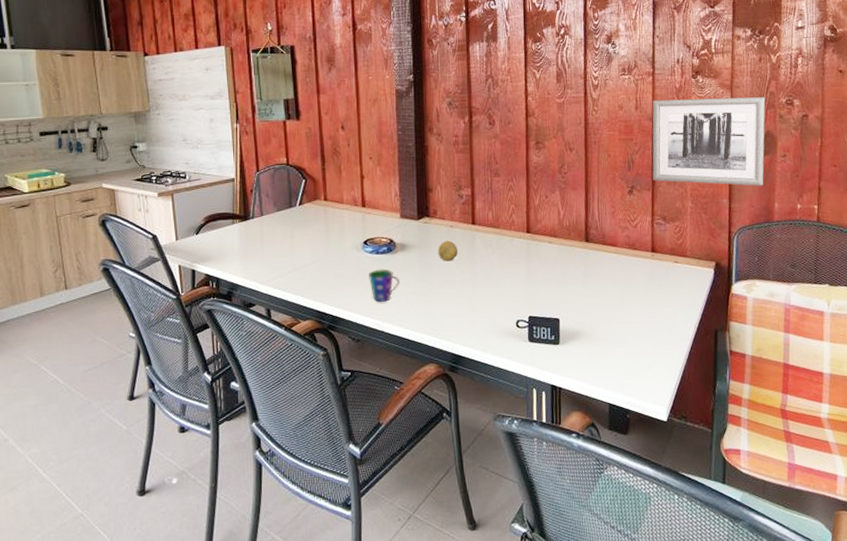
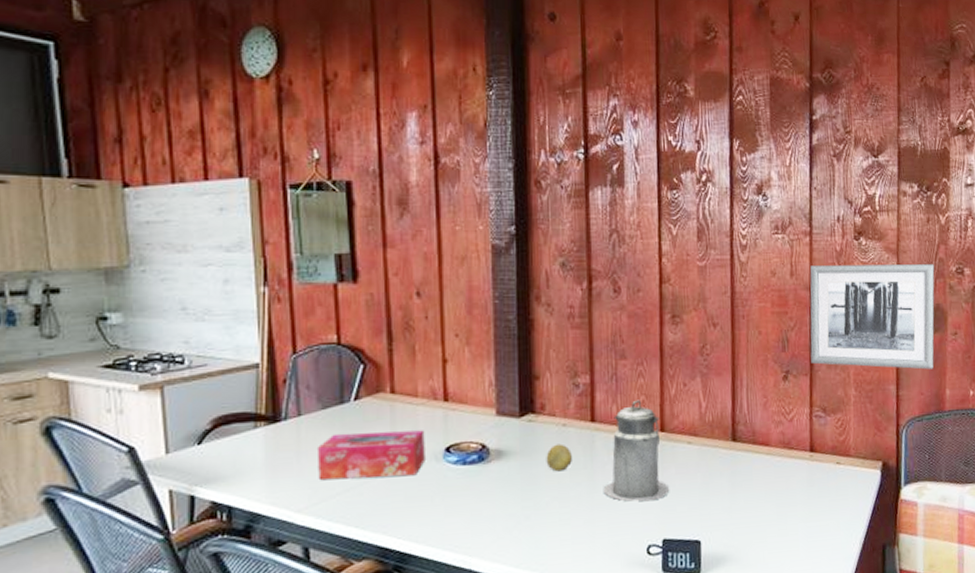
tissue box: none [274,228,349,262] -> present [316,430,425,481]
cup: present [368,269,400,302] -> none [450,484,494,530]
canister: none [482,208,534,287] -> present [603,399,669,502]

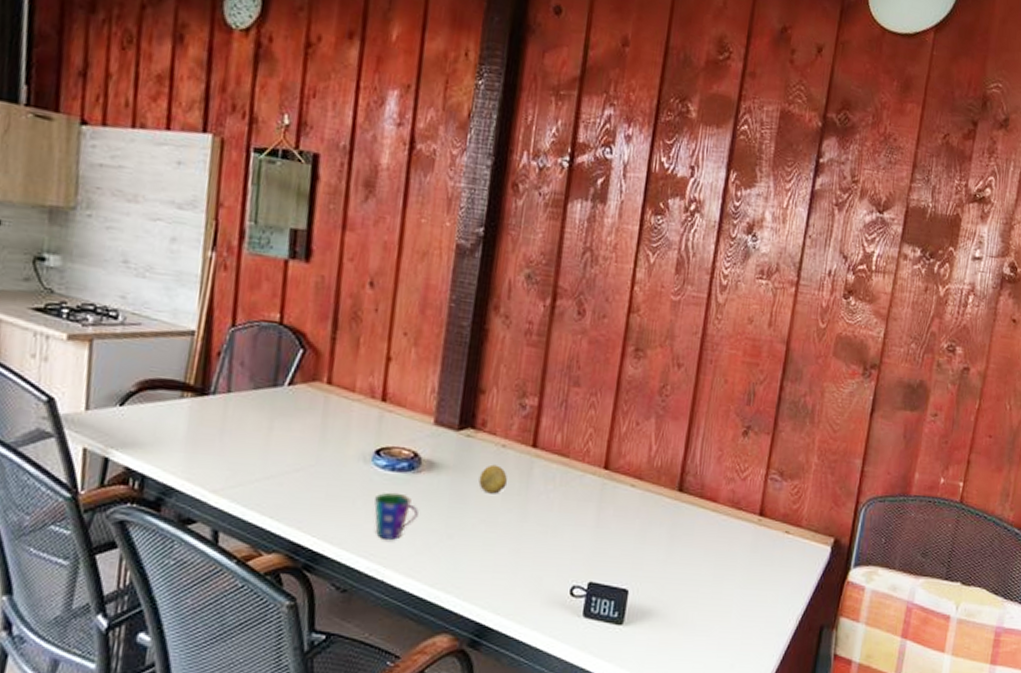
tissue box: present [316,430,425,481] -> none [239,417,357,474]
cup: none [450,484,494,530] -> present [374,492,419,540]
canister: present [603,399,669,502] -> none [533,431,606,540]
wall art: present [810,264,935,370] -> none [775,318,925,449]

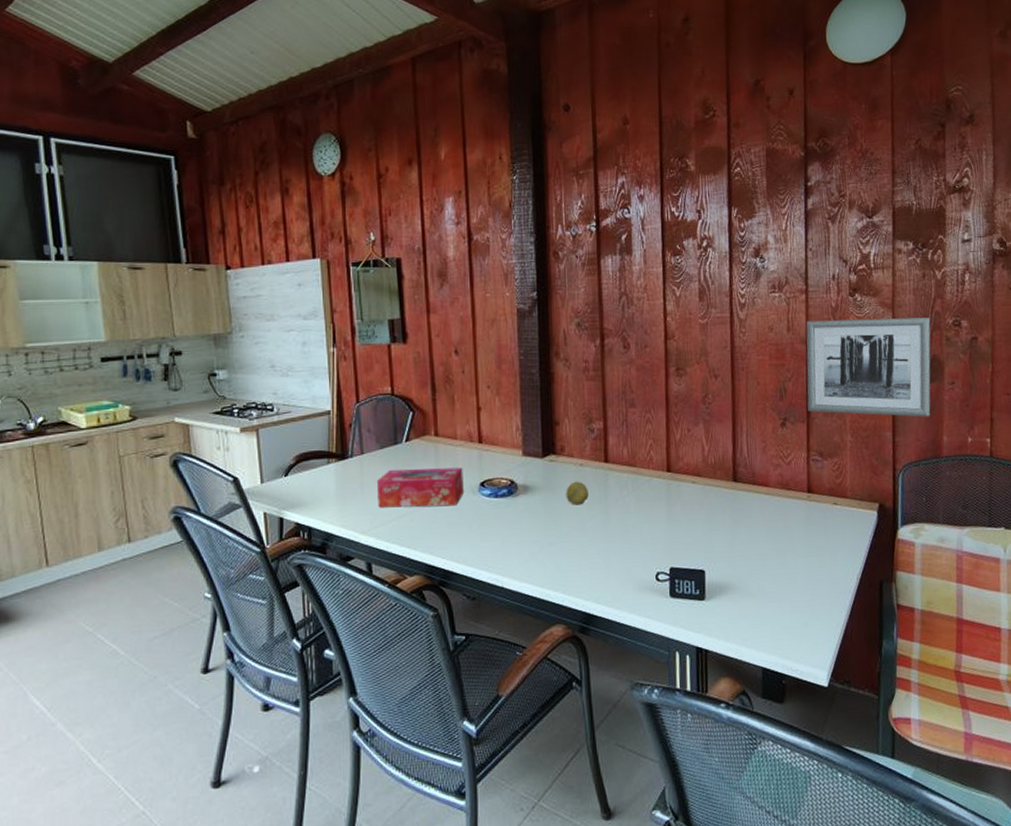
tissue box: none [239,417,357,474] -> present [376,467,464,508]
cup: present [374,492,419,540] -> none [485,514,522,553]
wall art: none [775,318,925,449] -> present [806,317,931,417]

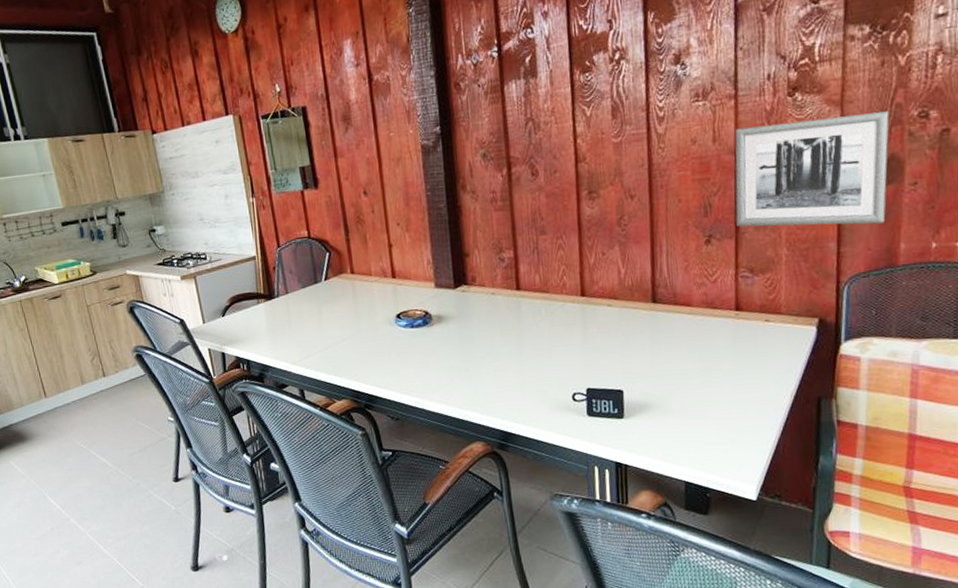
tissue box: present [376,467,464,508] -> none [301,301,382,341]
fruit: present [566,481,588,505] -> none [479,309,502,332]

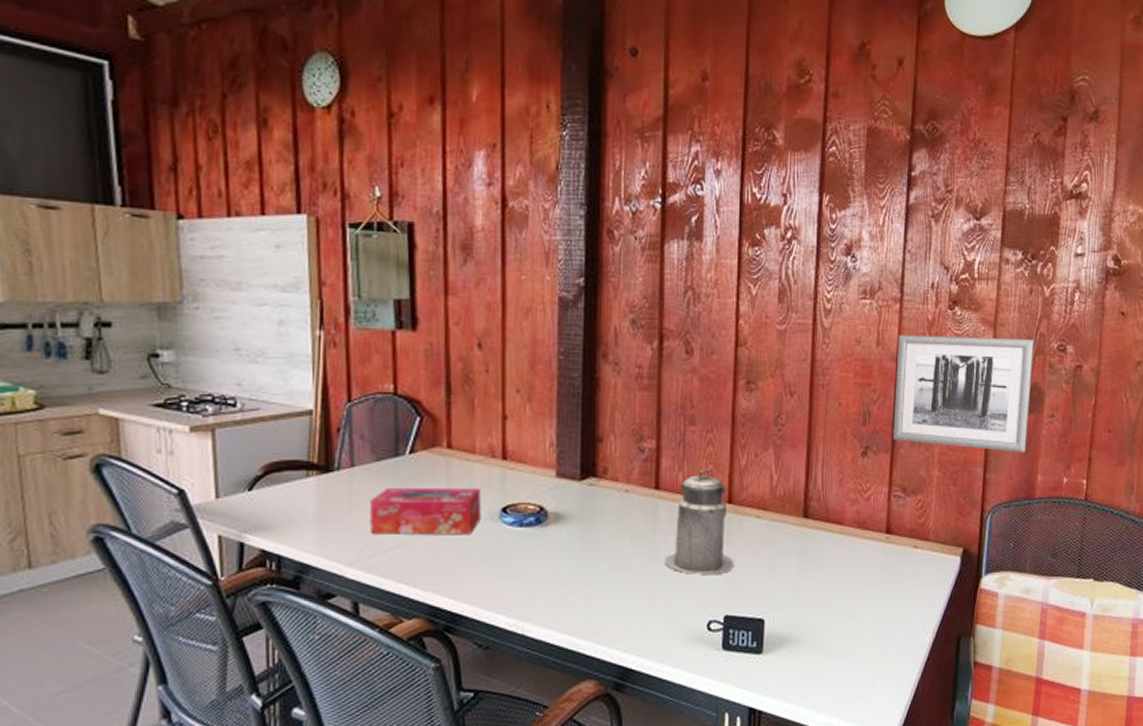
tissue box: none [301,301,382,341] -> present [369,487,481,535]
canister: none [530,269,591,357] -> present [664,468,733,576]

